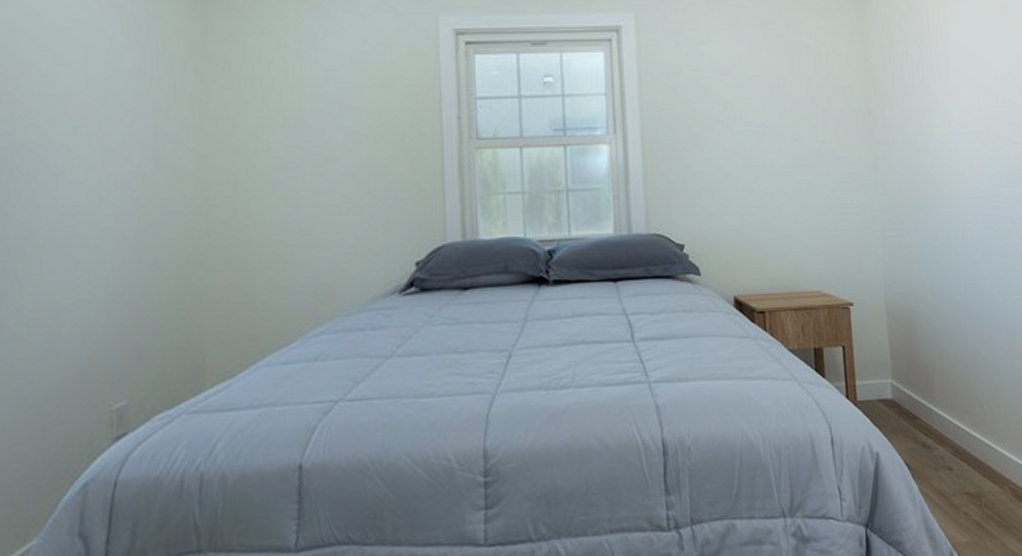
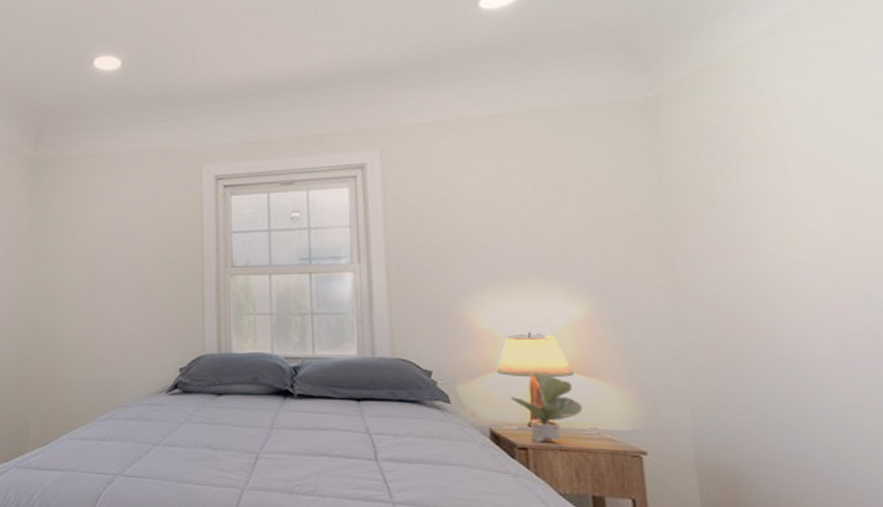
table lamp: none [740,201,801,293] -> present [497,332,574,429]
potted plant: none [752,238,808,306] -> present [511,372,583,444]

